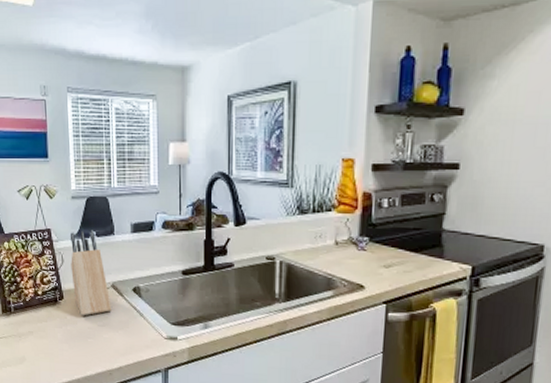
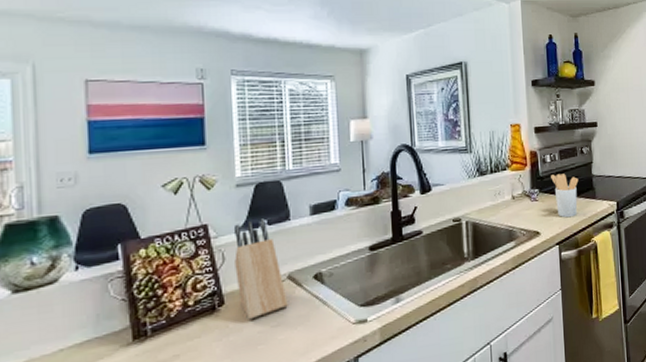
utensil holder: none [386,223,423,276] -> present [551,173,579,218]

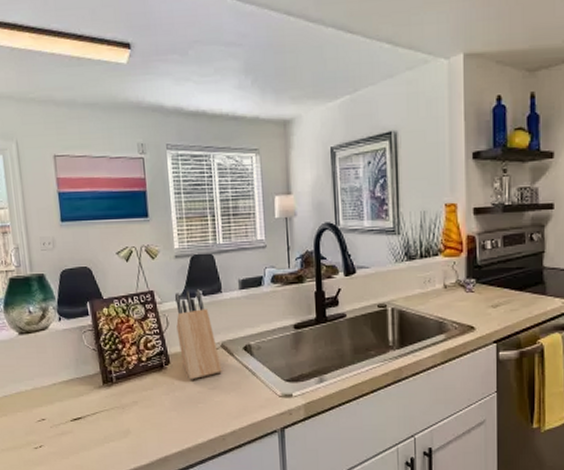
utensil holder: present [551,173,579,218] -> none [491,263,525,314]

